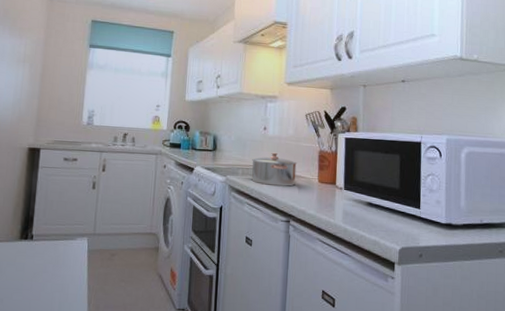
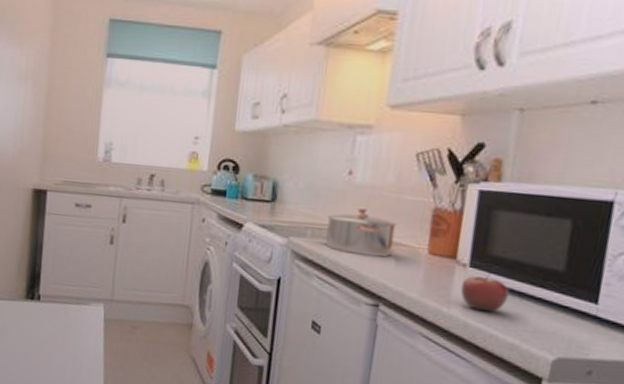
fruit: none [340,193,369,220] -> present [460,273,509,313]

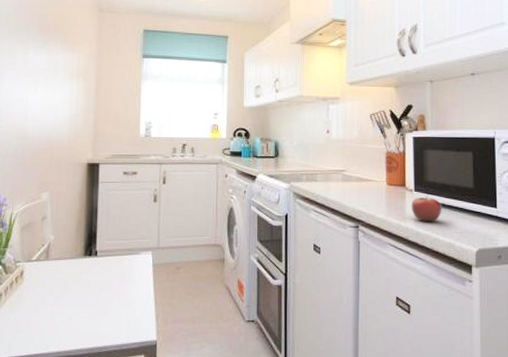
cooking pot: present [325,207,398,257] -> none [316,156,364,191]

